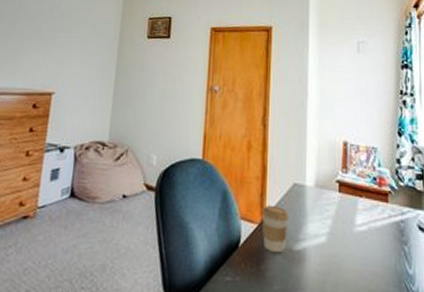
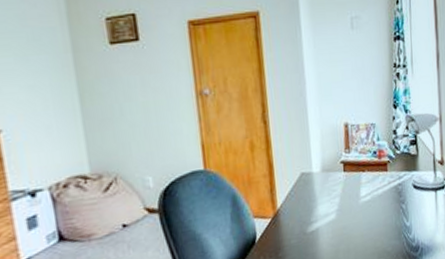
coffee cup: present [262,204,290,253] -> none [273,197,301,240]

